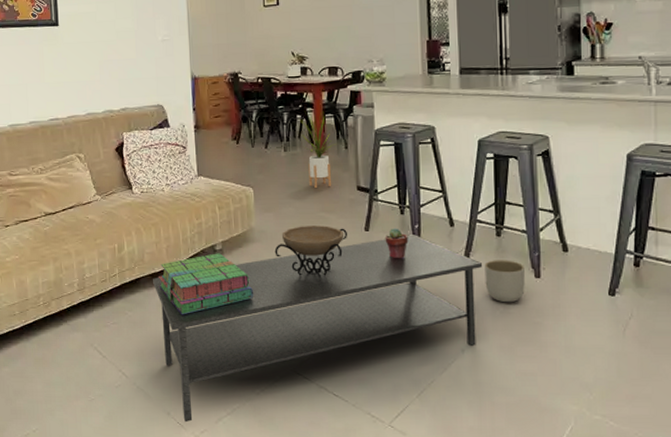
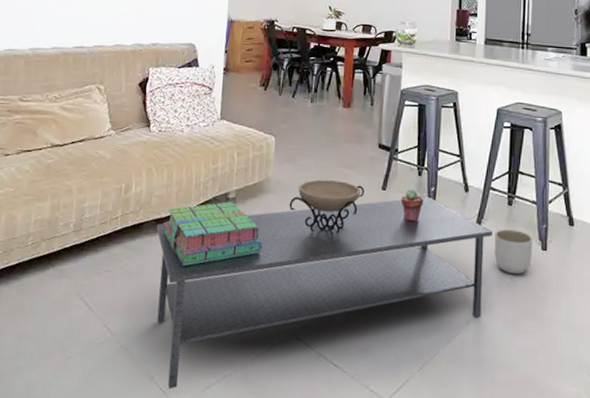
house plant: present [299,112,337,189] -> none [329,67,363,143]

